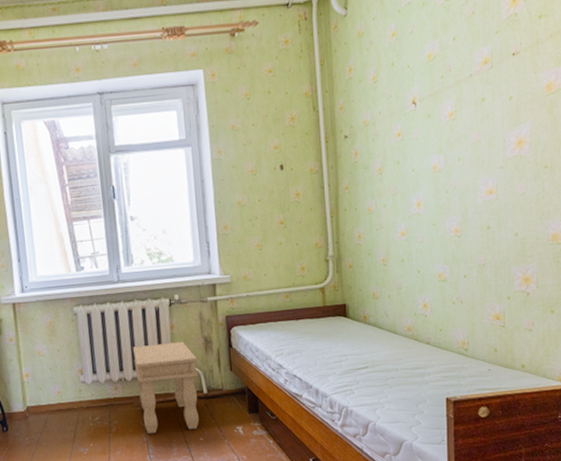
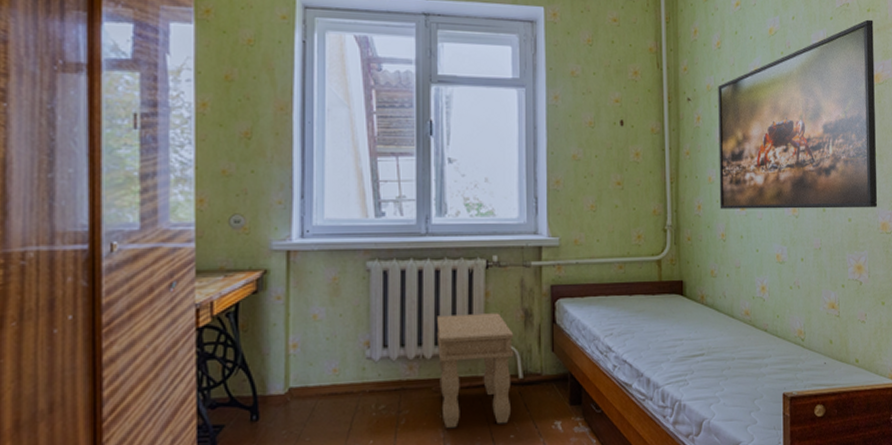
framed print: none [375,26,548,237] -> present [718,19,878,209]

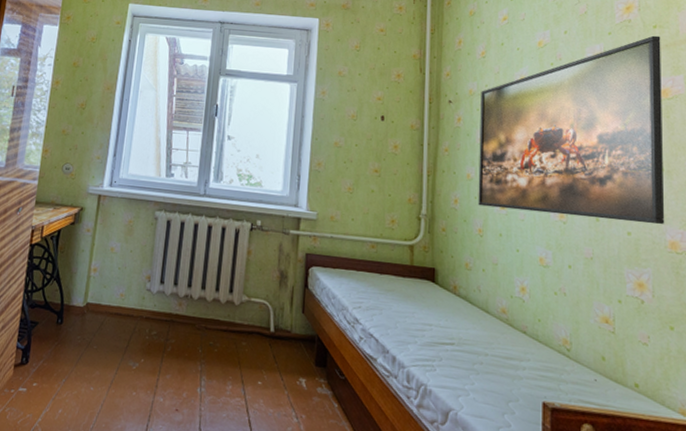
side table: present [436,313,514,429] -> none [201,264,270,370]

